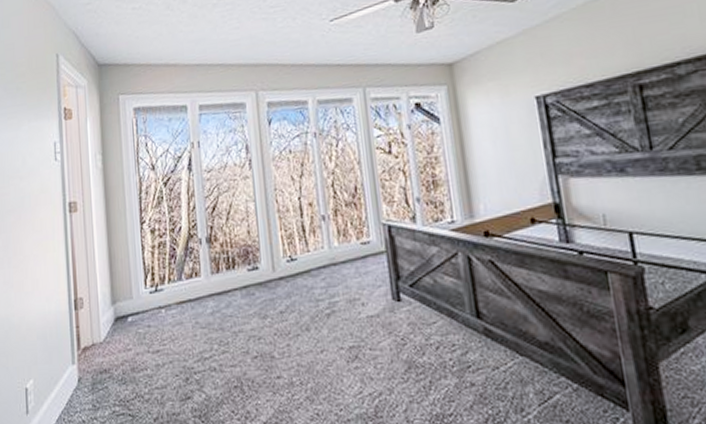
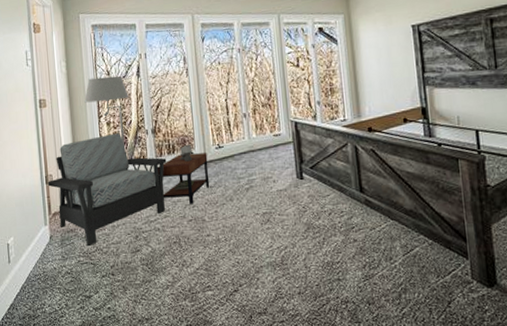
armchair: none [77,243,225,393] -> present [48,133,167,247]
floor lamp: none [123,170,178,263] -> present [84,75,129,149]
side table: none [214,257,280,335] -> present [158,145,210,204]

